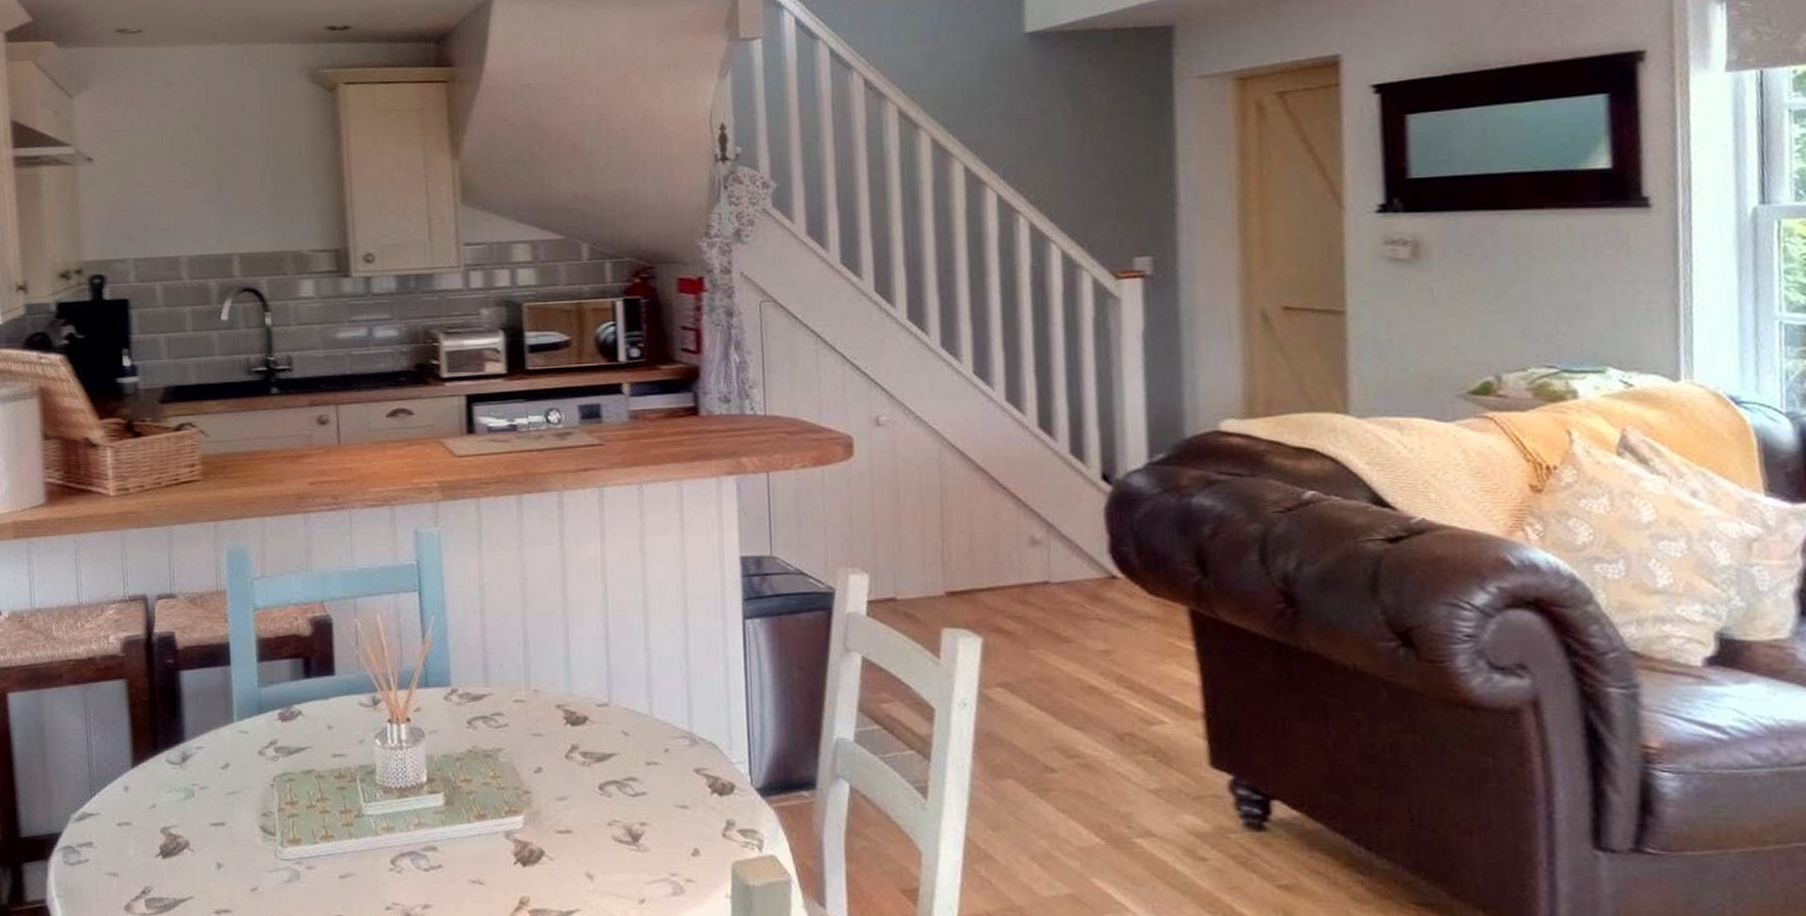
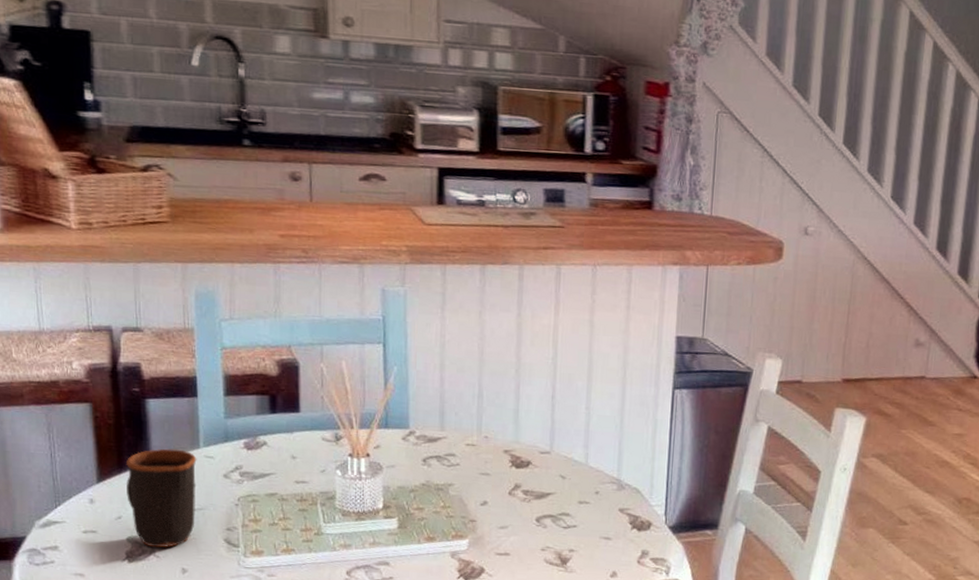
mug: none [160,725,231,840] -> present [125,448,197,548]

